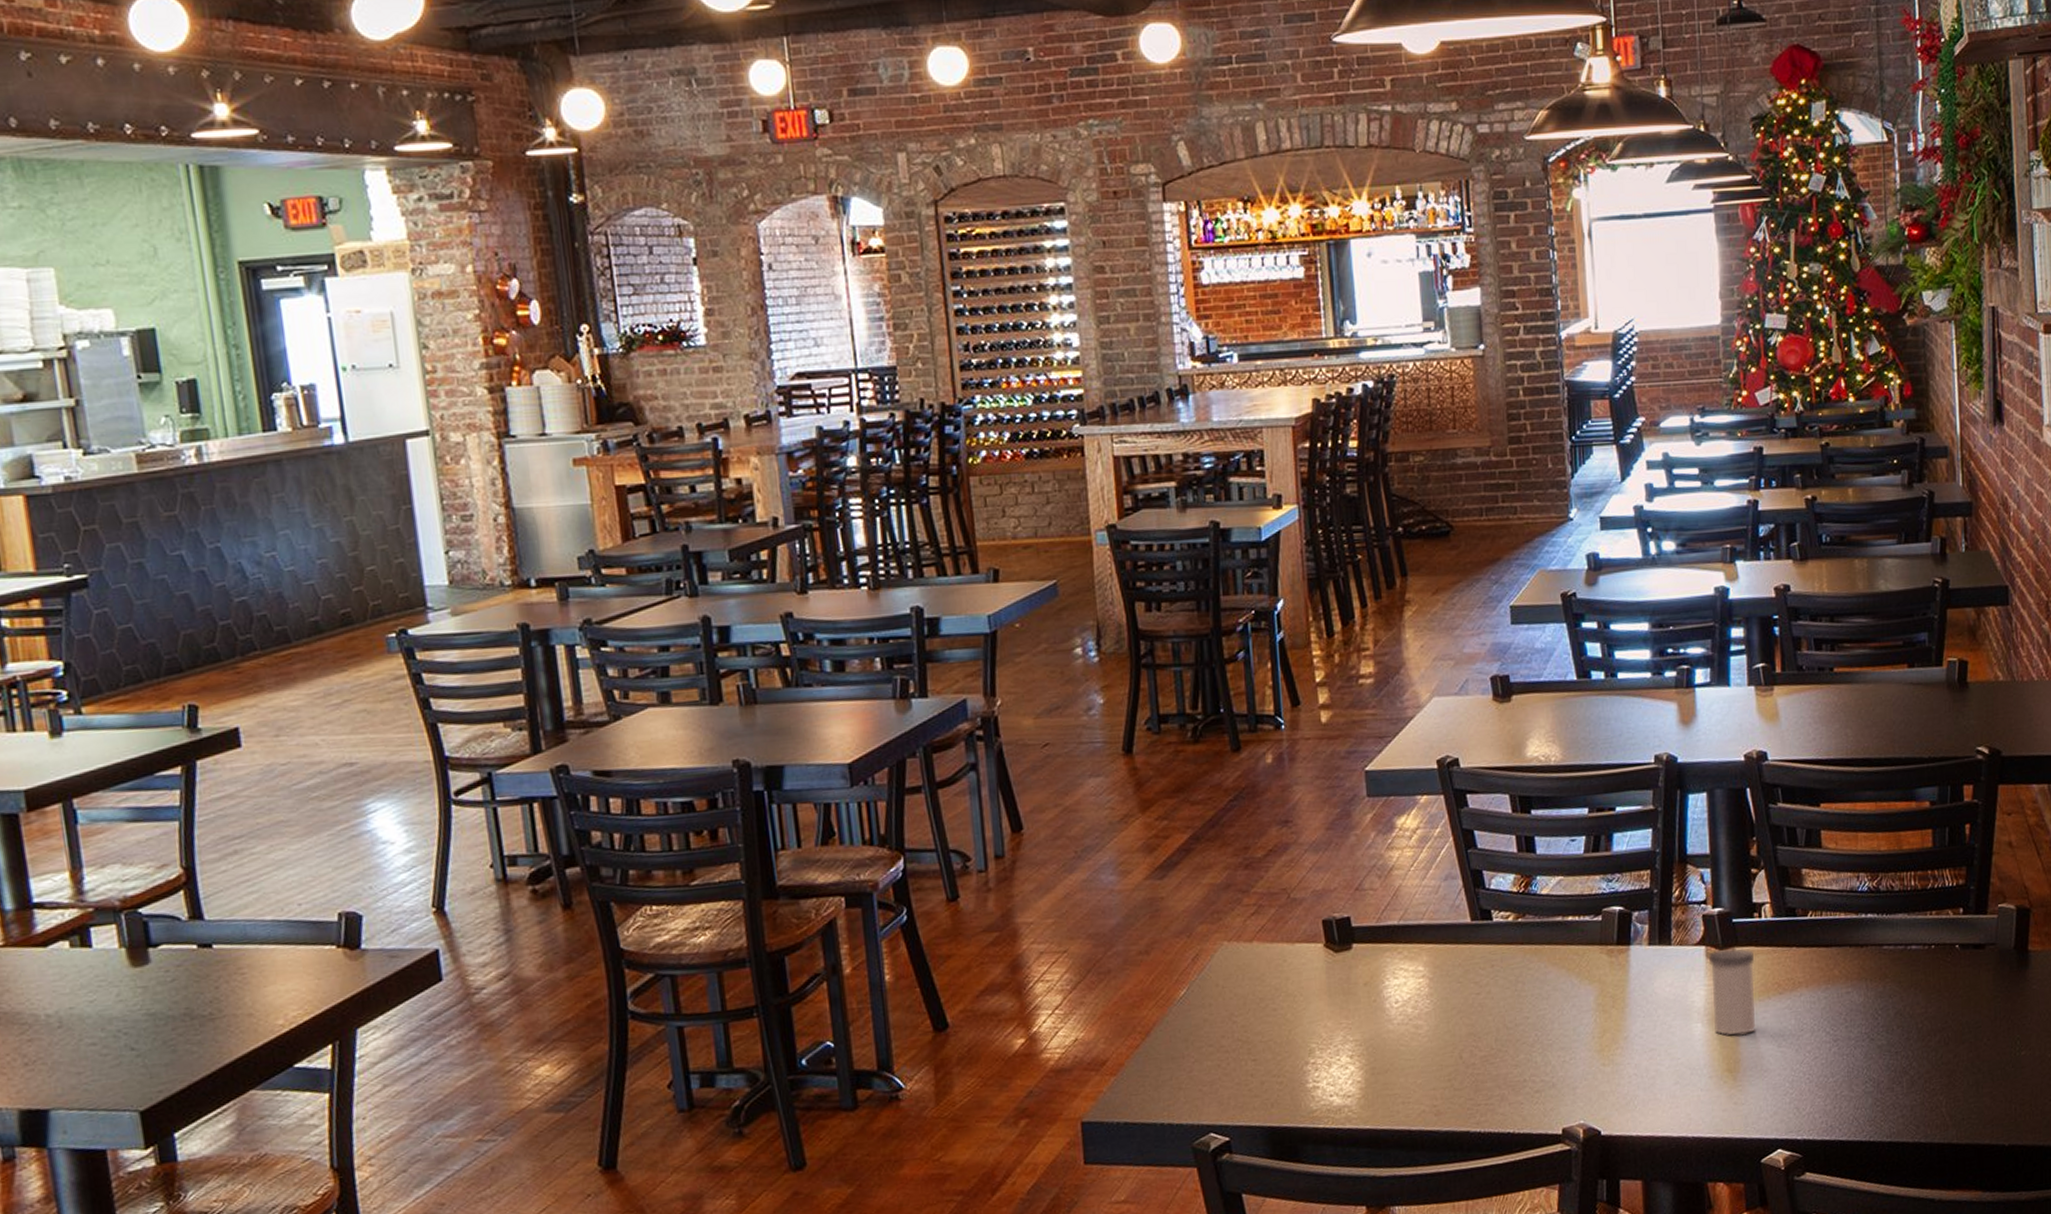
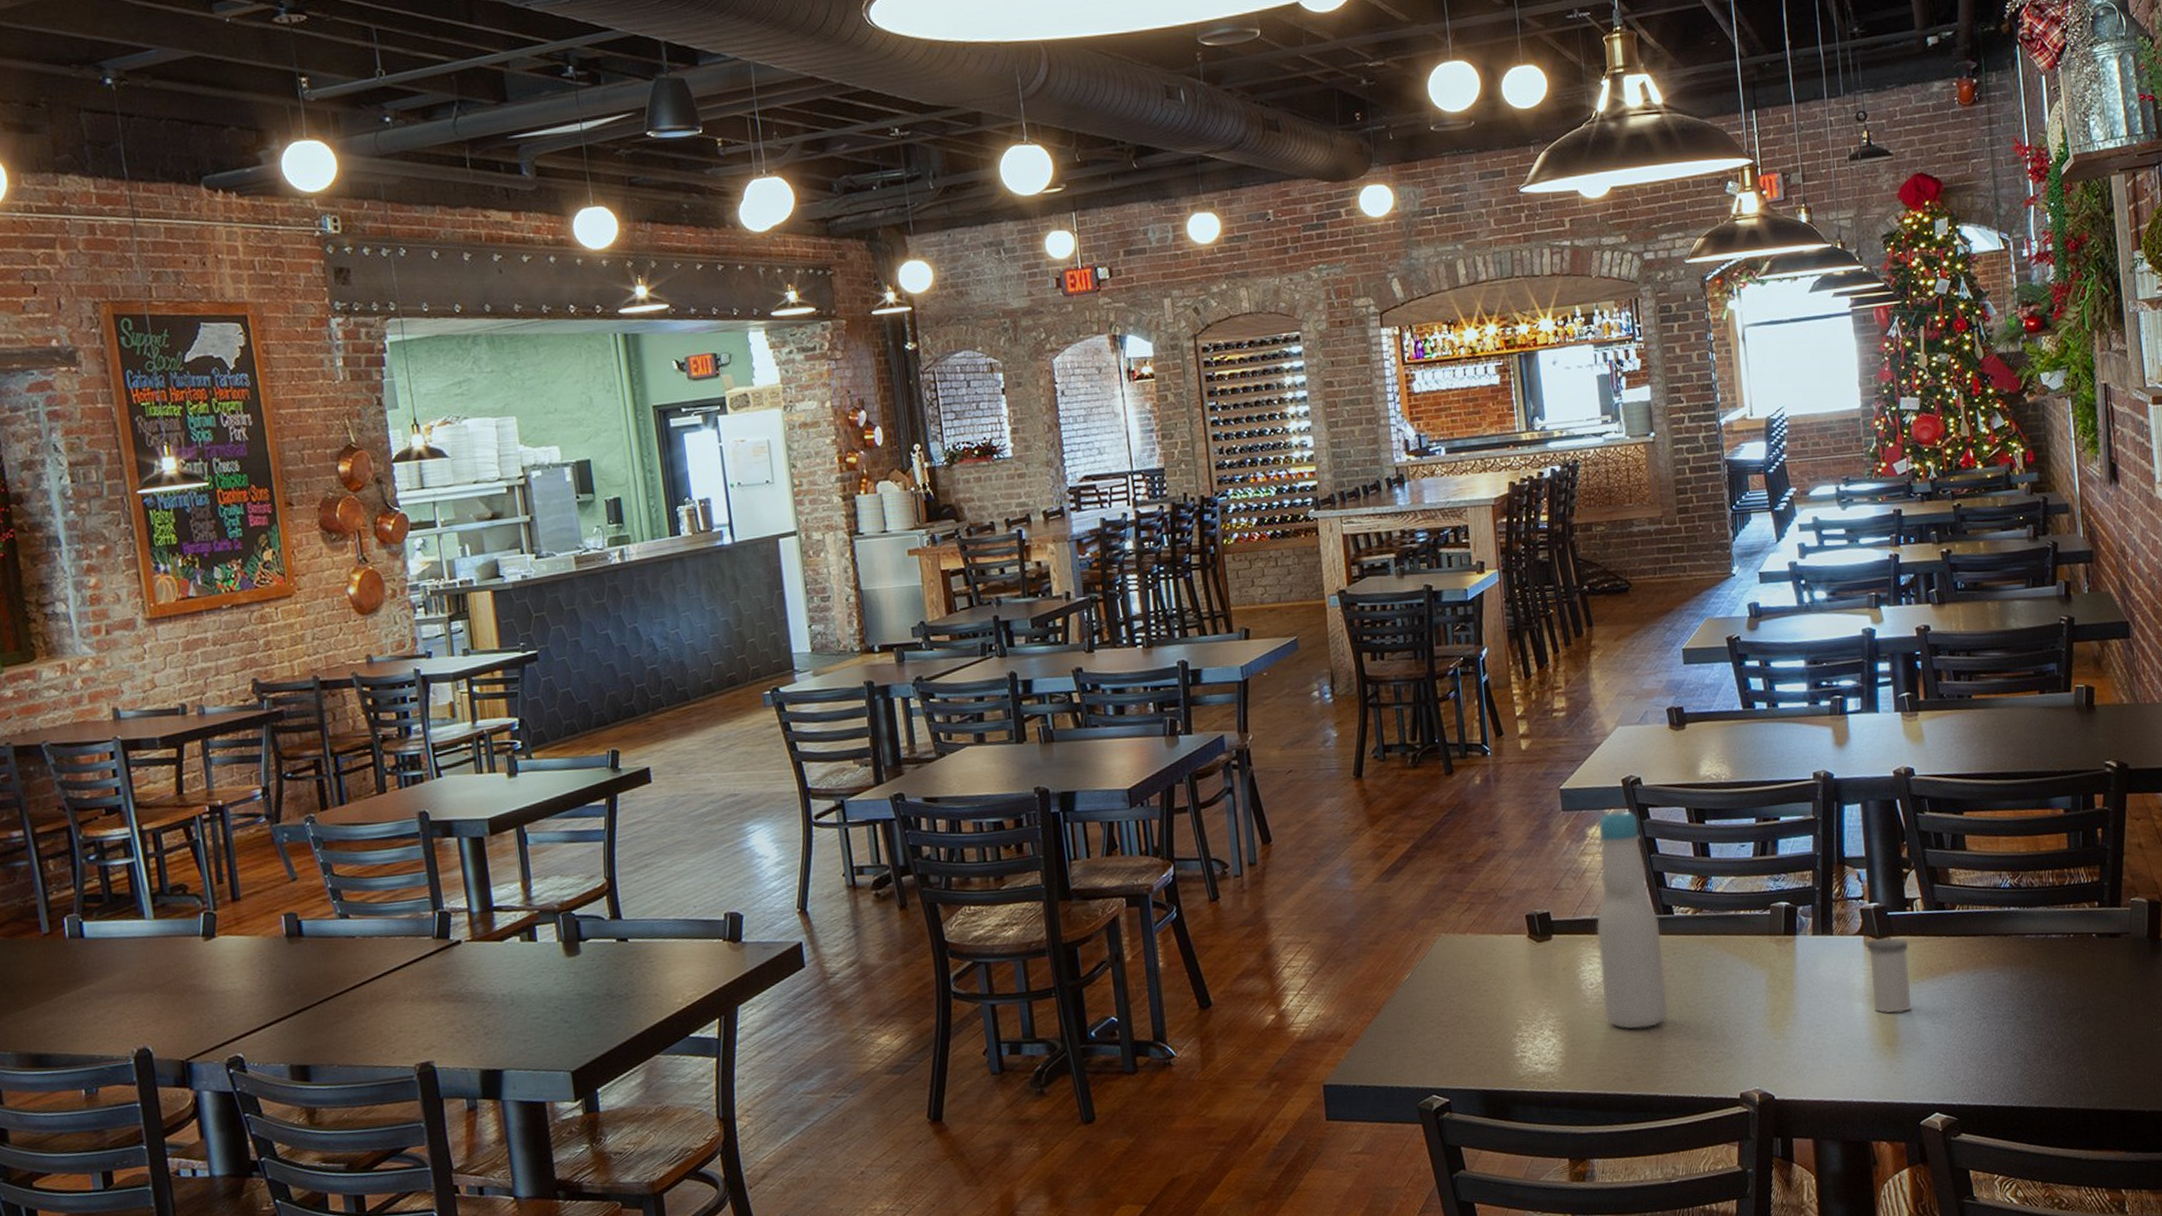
bottle: none [1403,794,1483,1055] -> present [1596,808,1668,1030]

